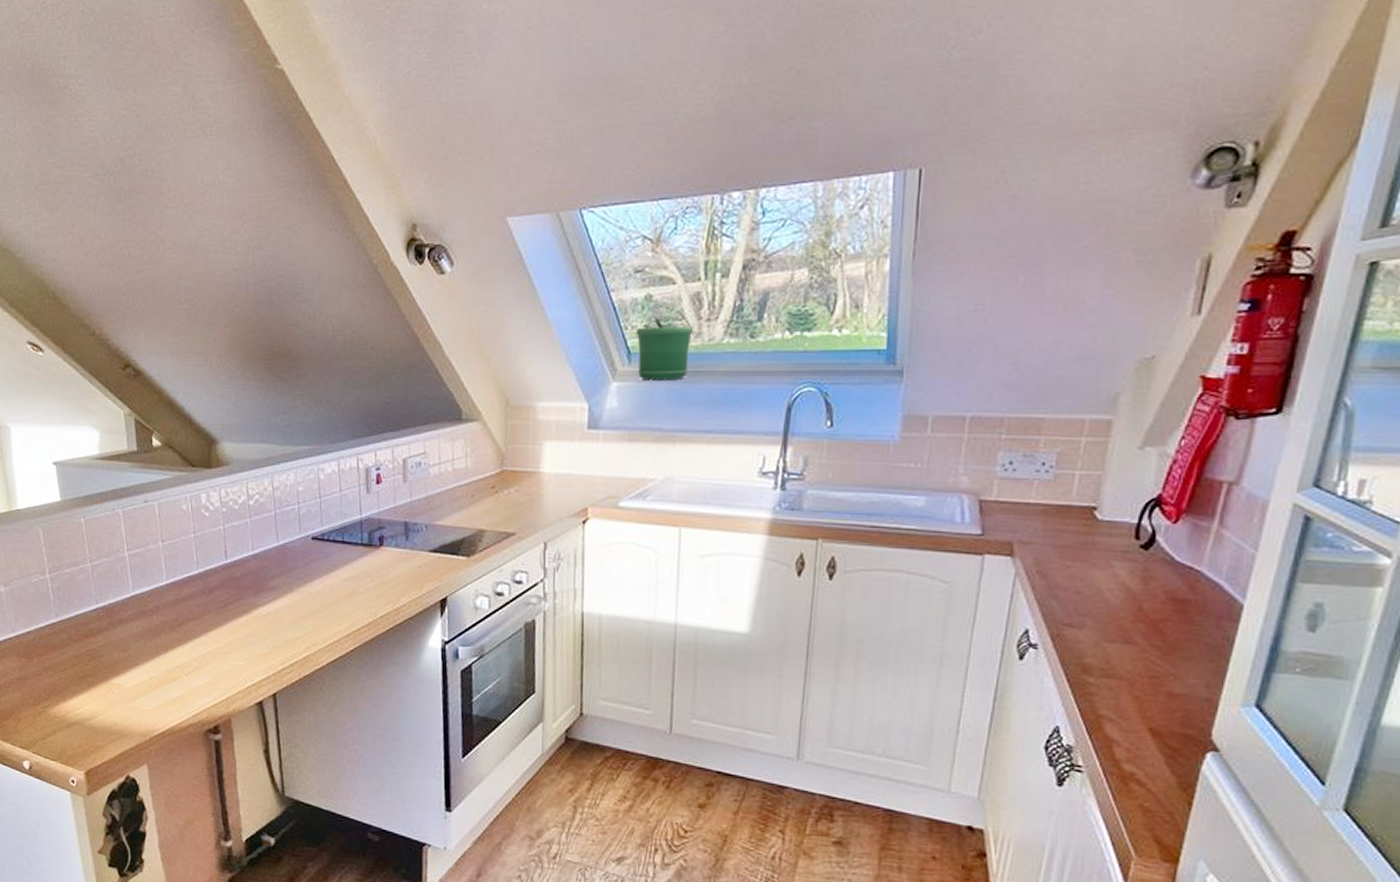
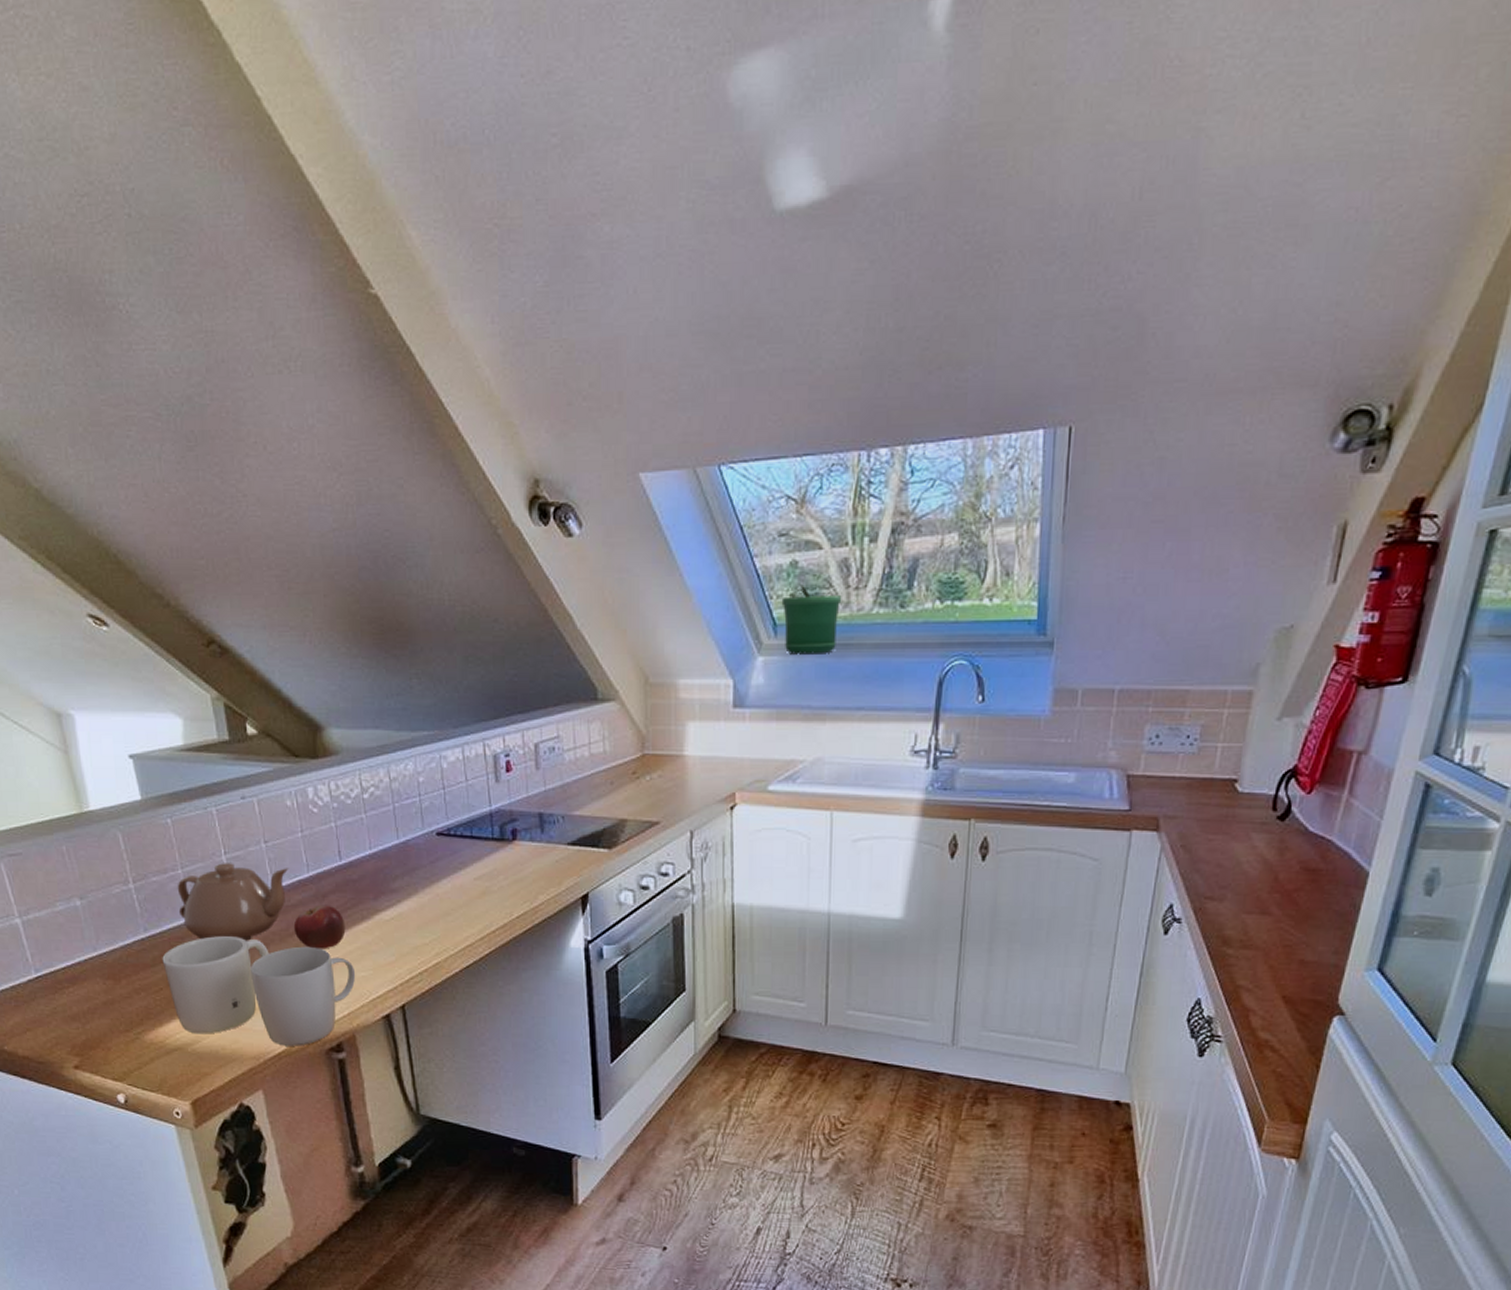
mug: none [69,623,160,711] -> present [162,936,270,1034]
teapot: none [85,558,182,629] -> present [177,863,289,941]
mug: none [143,635,234,726] -> present [251,946,356,1046]
fruit: none [182,599,228,639] -> present [293,905,346,949]

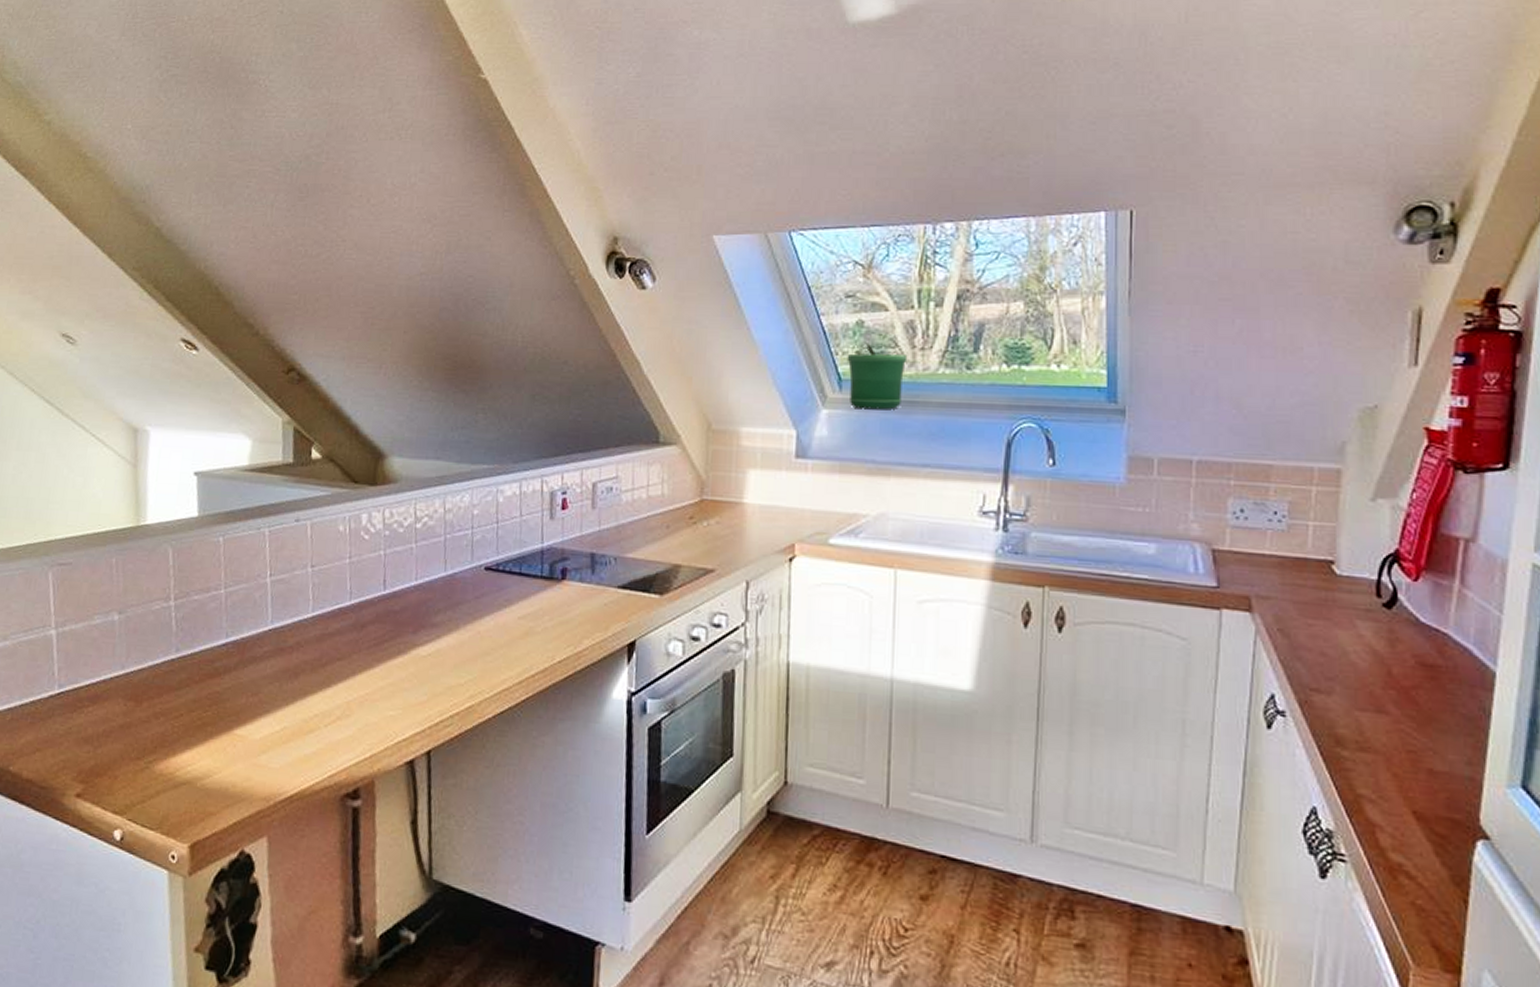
mug: present [162,936,270,1034] -> none [188,661,299,769]
teapot: present [177,863,289,941] -> none [214,585,332,669]
mug: present [251,946,356,1046] -> none [275,678,384,789]
fruit: present [293,905,346,949] -> none [327,635,381,683]

